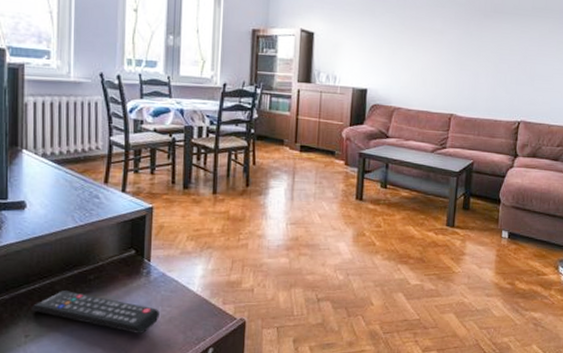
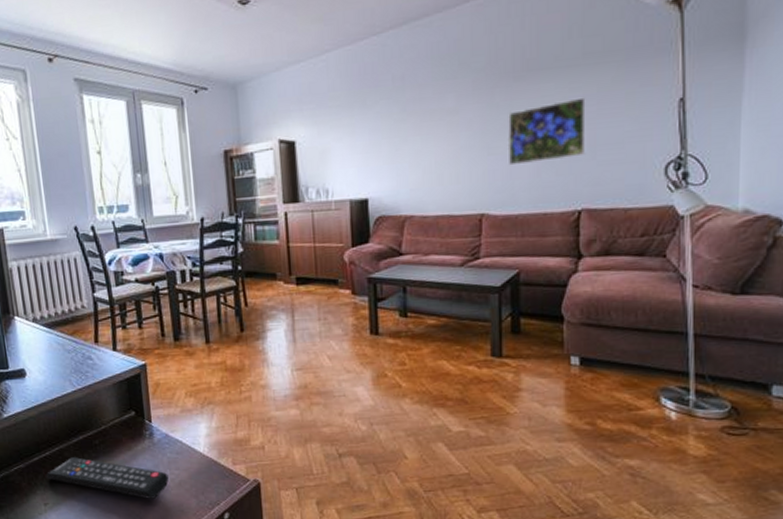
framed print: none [474,39,531,82] -> present [507,97,586,166]

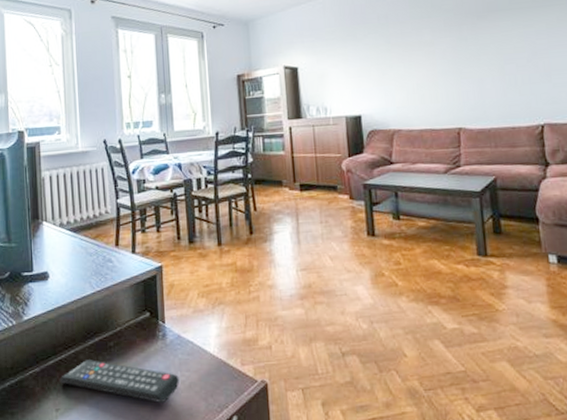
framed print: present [507,97,586,166] -> none [475,32,541,88]

